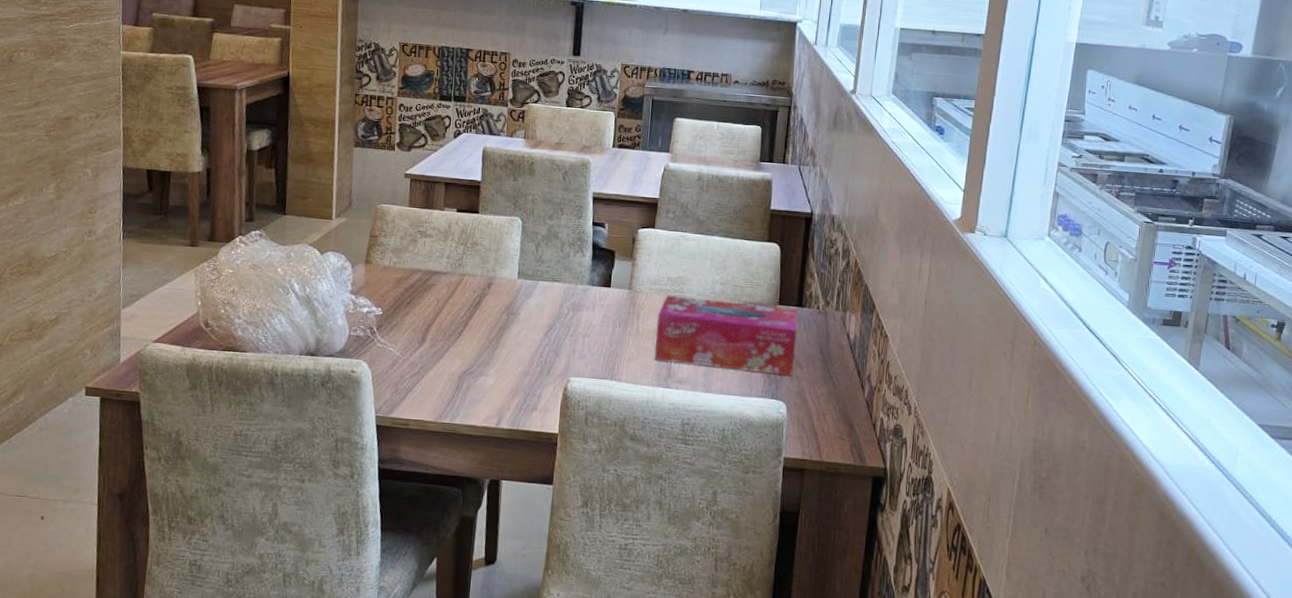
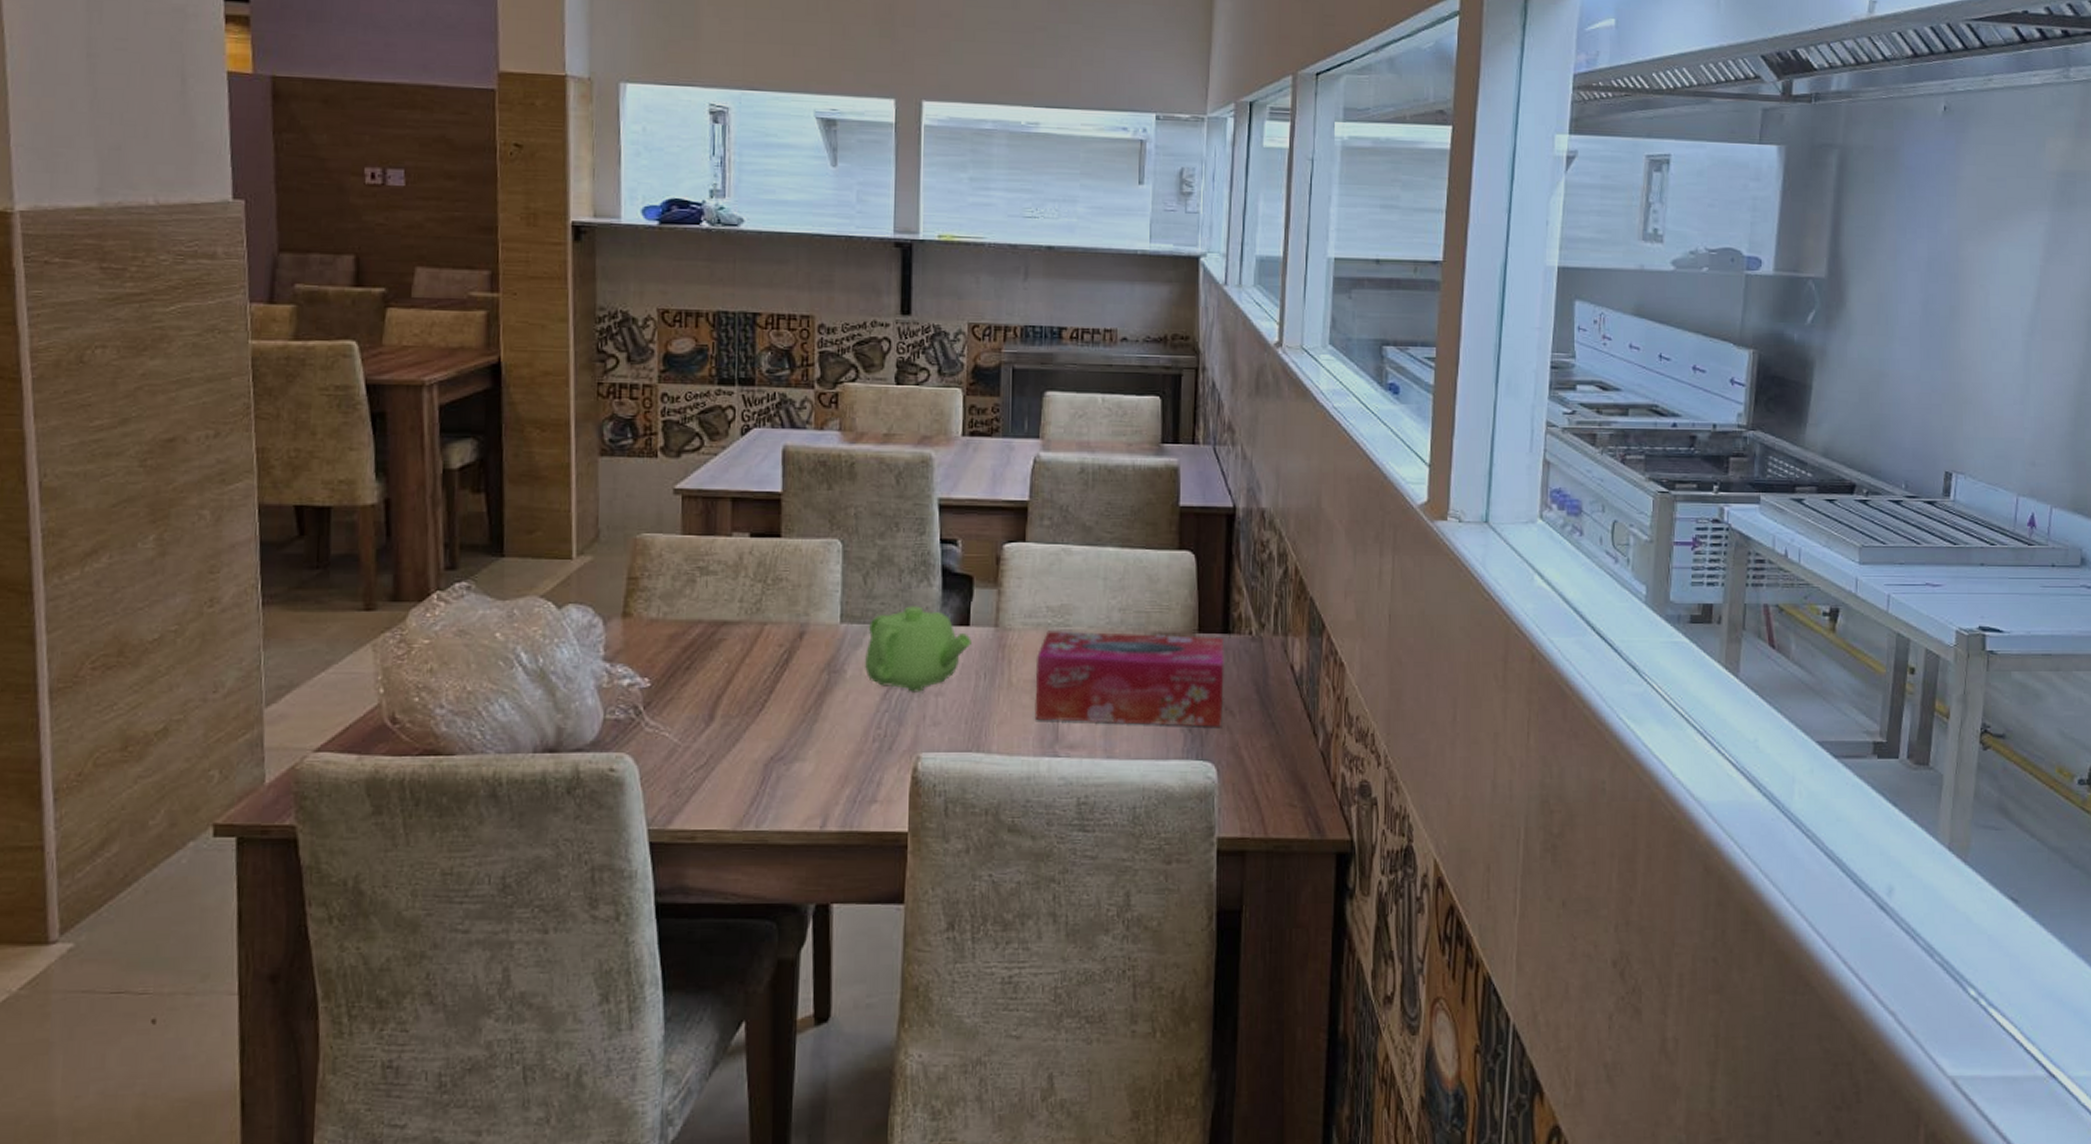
teapot: none [533,270,611,333] -> present [865,606,971,692]

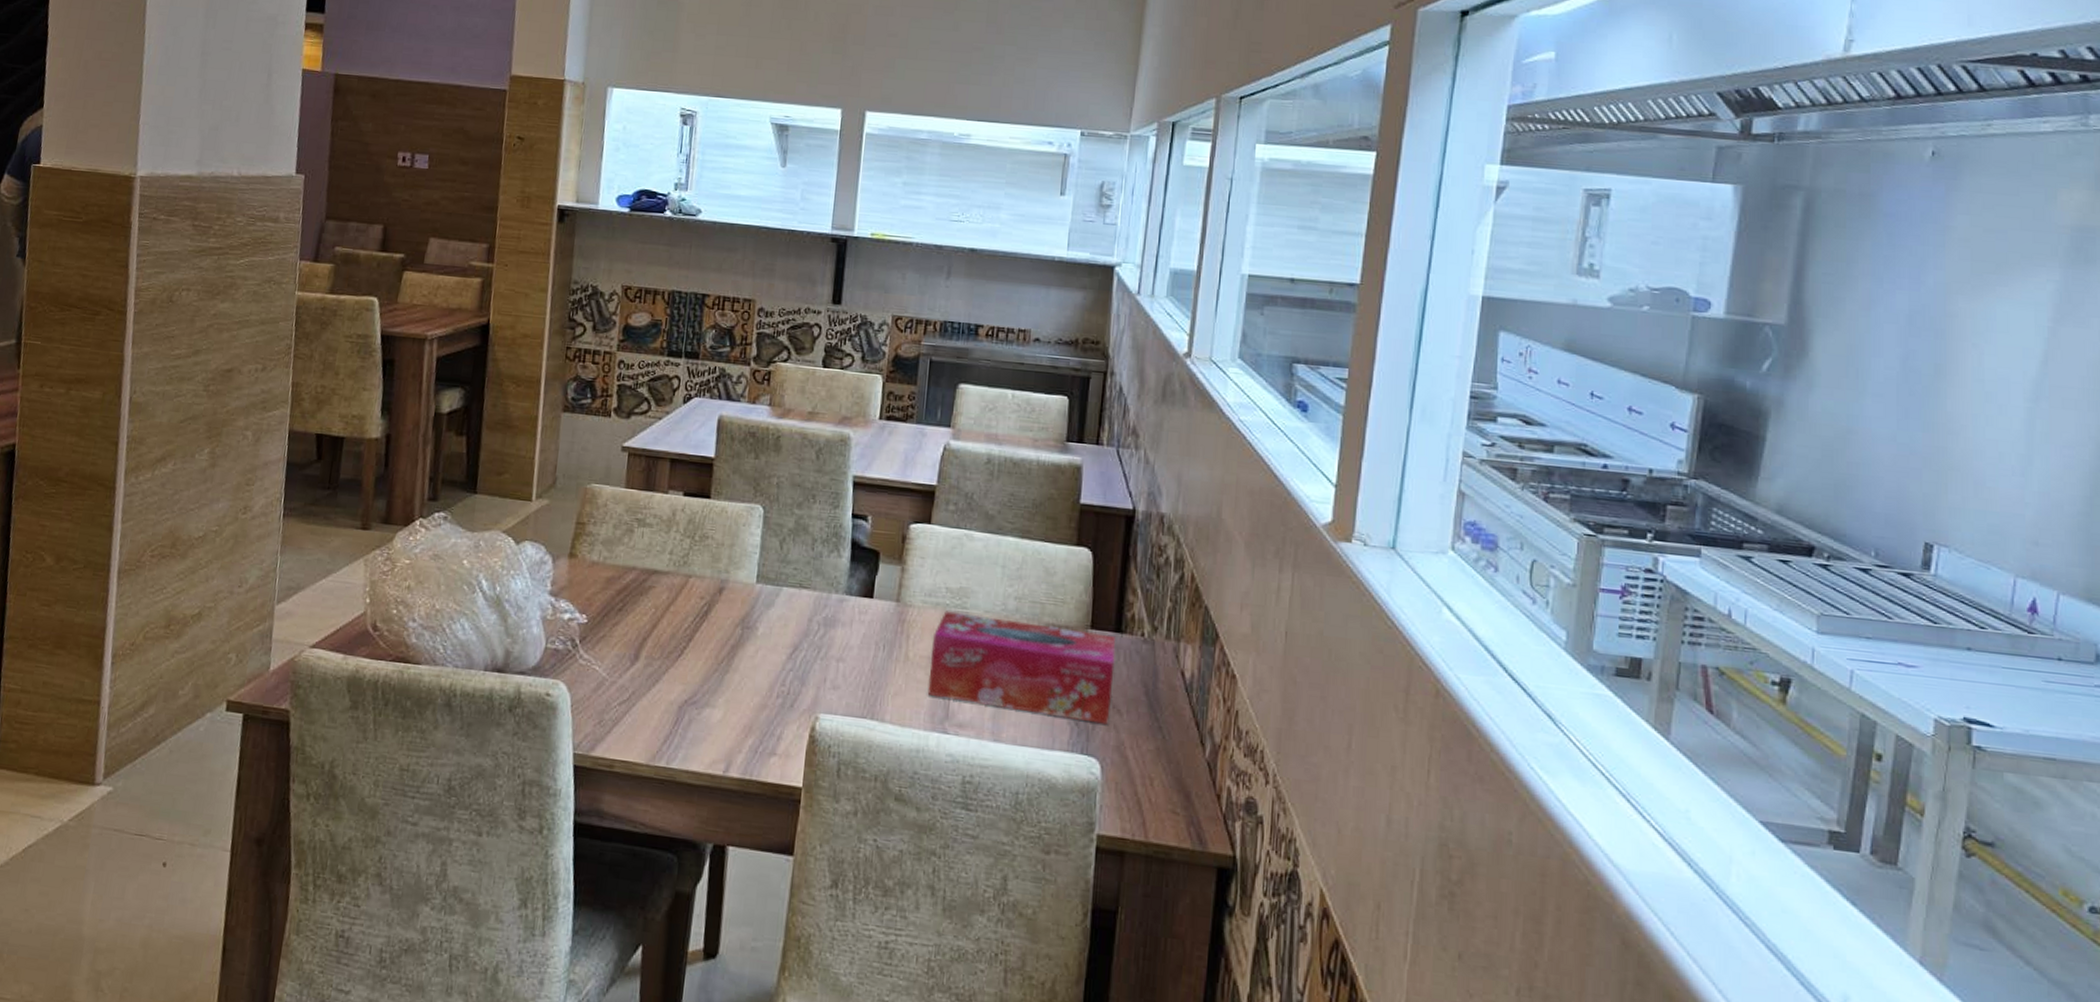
teapot: present [865,606,971,692] -> none [775,573,874,656]

